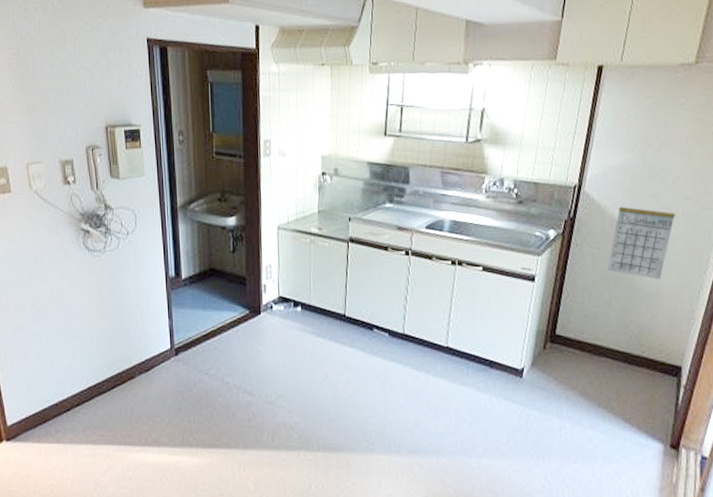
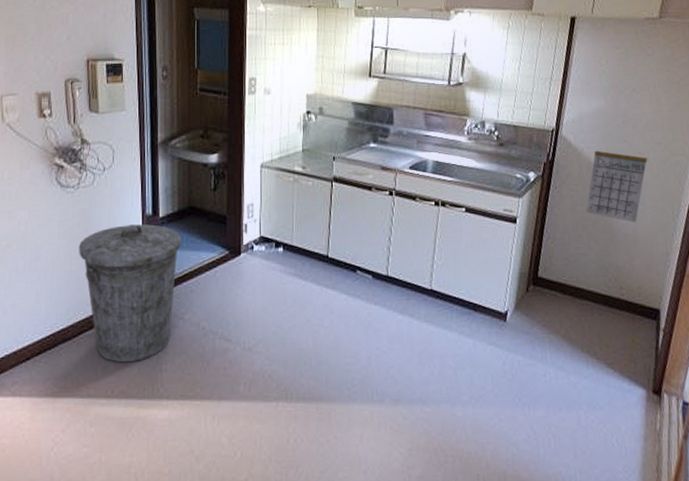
trash can: none [108,285,204,414] -> present [79,224,181,363]

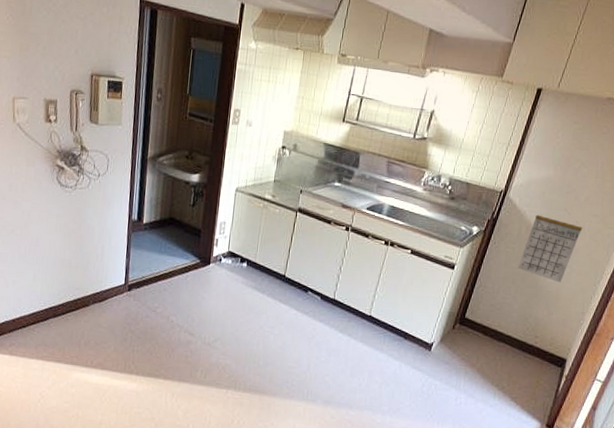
trash can: present [79,224,181,363] -> none [72,226,160,341]

